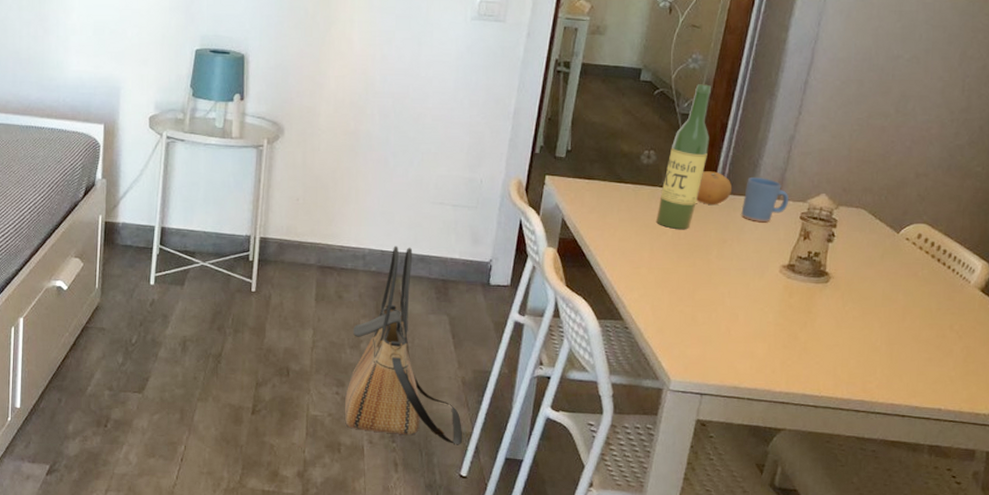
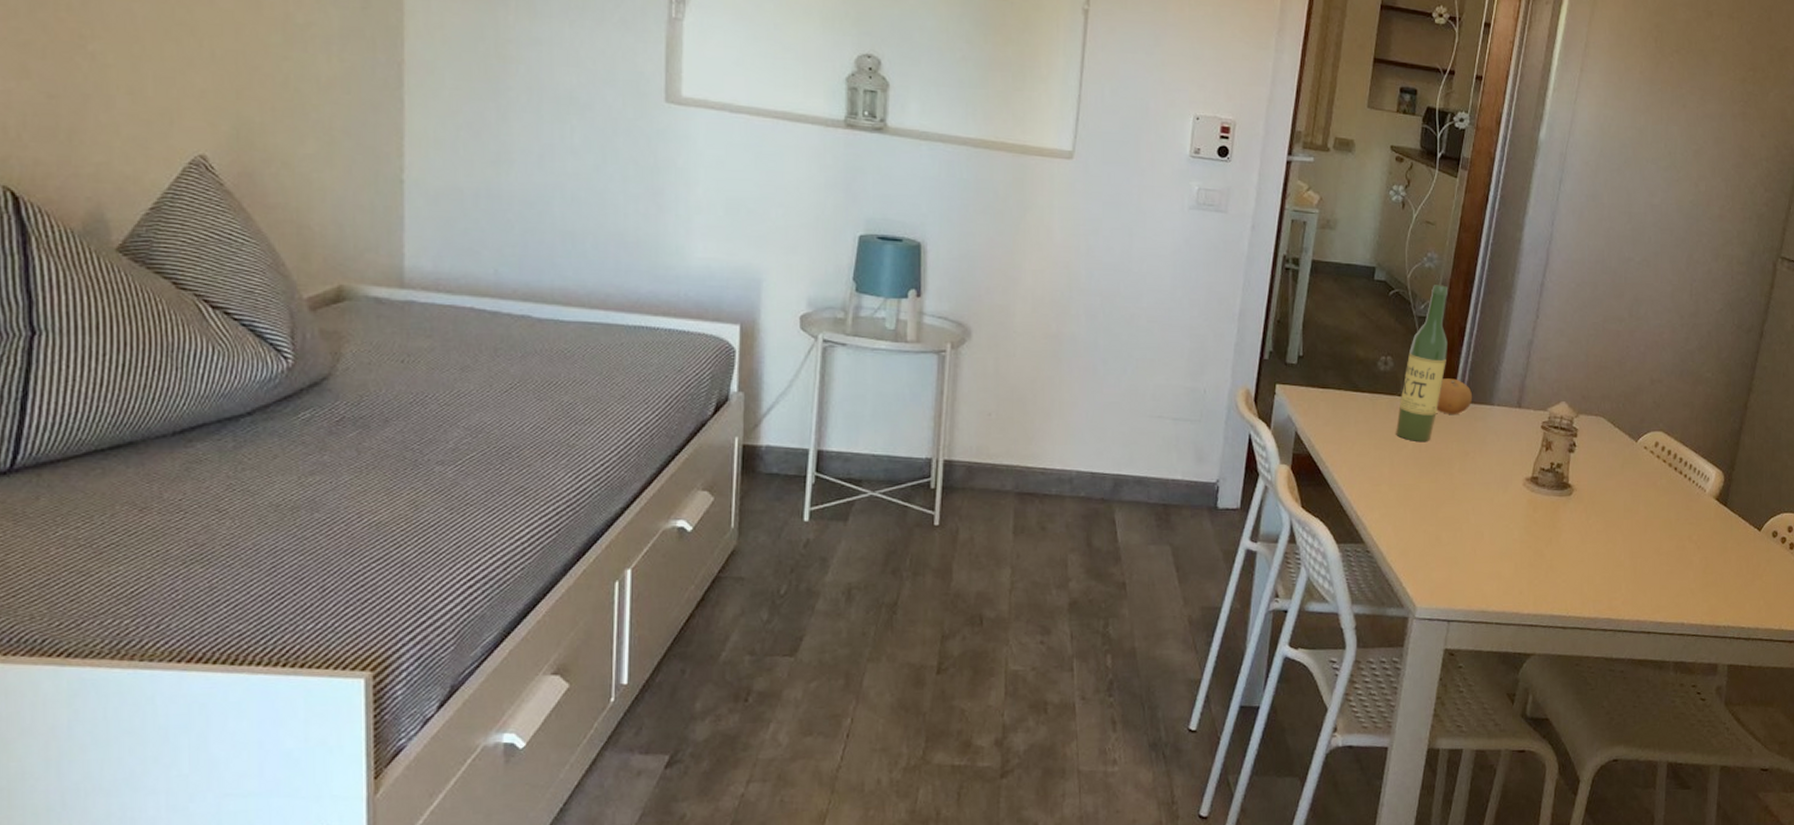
tote bag: present [344,246,463,445] -> none [1051,467,1191,695]
mug: present [741,176,789,223] -> none [1483,384,1530,433]

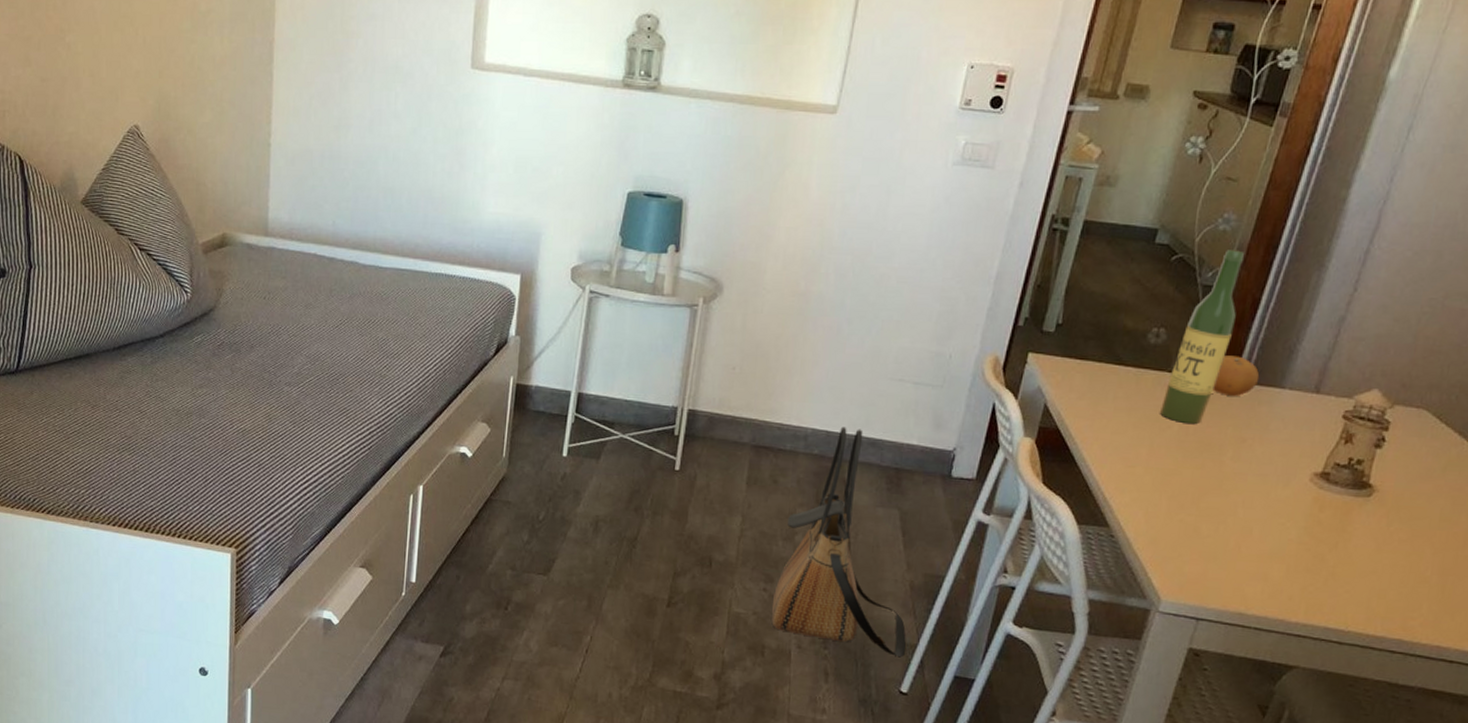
tote bag: none [1051,467,1191,695] -> present [771,426,907,658]

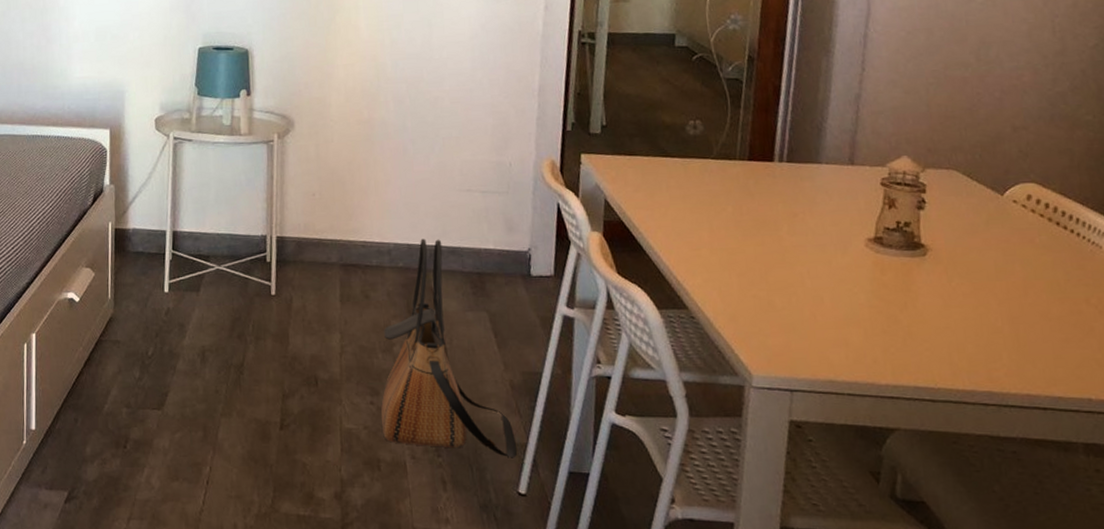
wine bottle: present [1160,248,1245,424] -> none [712,44,763,204]
fruit: present [1212,355,1260,396] -> none [755,138,797,175]

